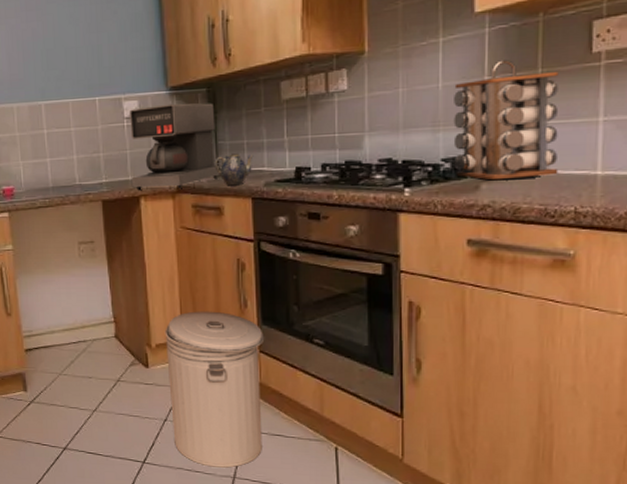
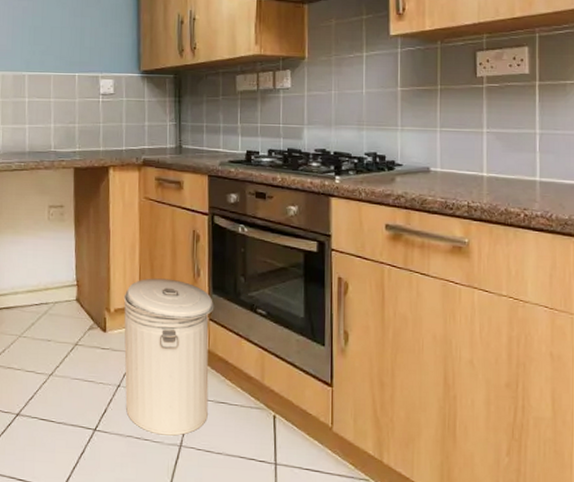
coffee maker: present [130,103,219,190] -> none [103,85,181,163]
teapot: present [214,153,254,186] -> none [177,134,211,163]
spice rack: present [453,60,559,181] -> none [374,76,455,176]

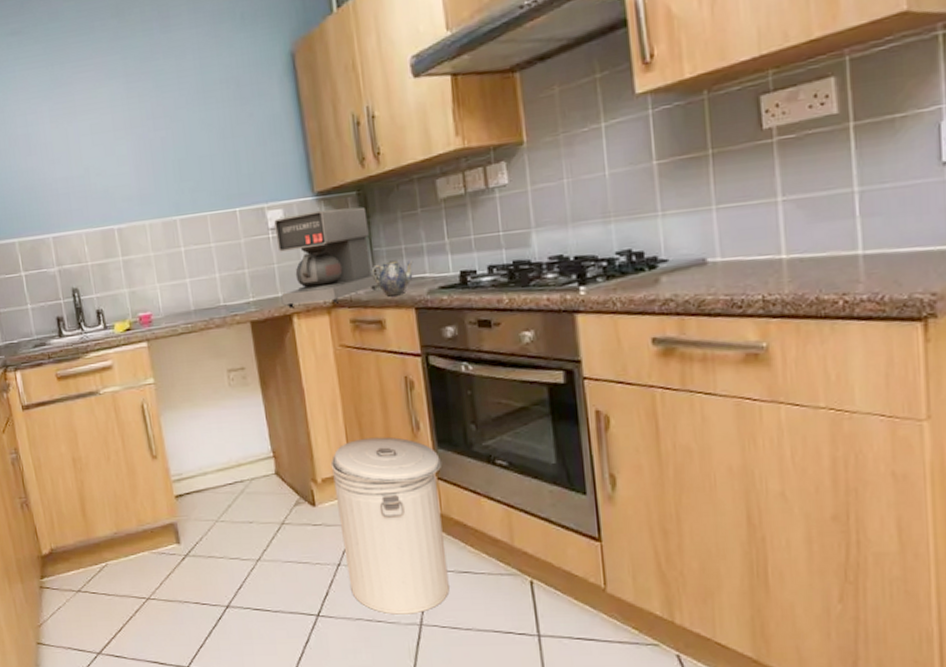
coffee maker: none [103,85,181,163] -> present [274,206,377,307]
teapot: none [177,134,211,163] -> present [371,260,414,297]

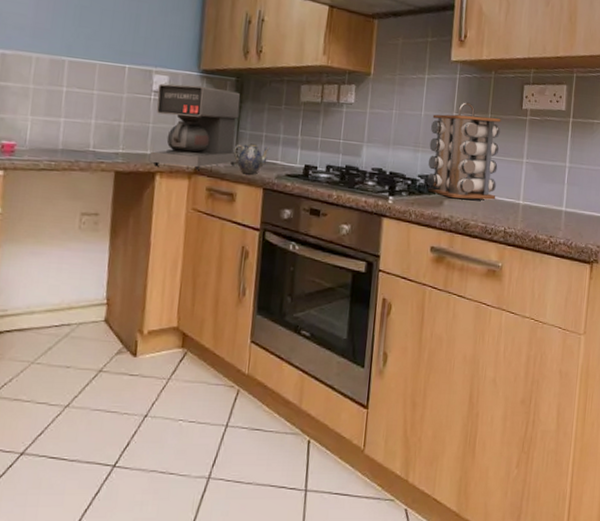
can: present [330,436,450,615] -> none [152,297,258,468]
spice rack: none [622,142,741,273] -> present [427,102,501,201]

